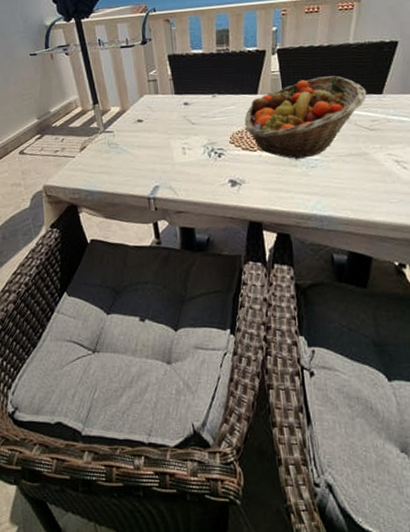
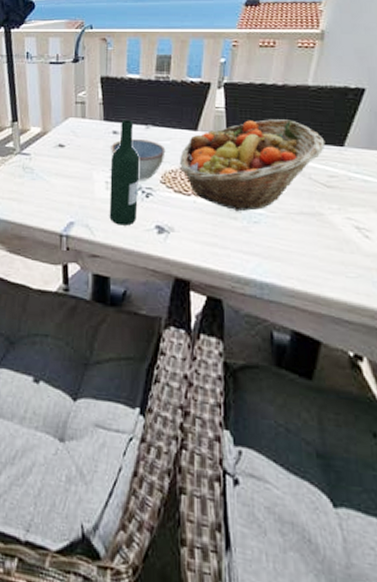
wine bottle: none [184,91,212,184] -> present [109,120,140,226]
bowl: none [184,106,232,143] -> present [111,138,166,180]

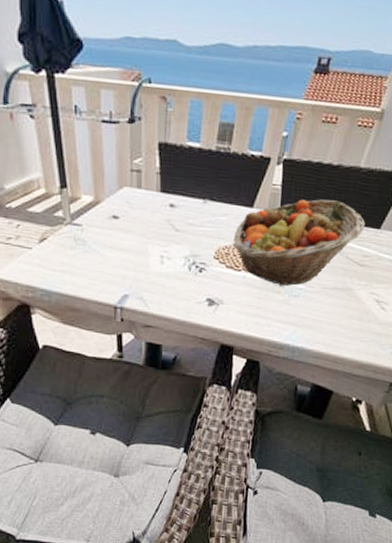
wine bottle: present [109,120,140,226] -> none [163,192,196,299]
bowl: present [111,138,166,180] -> none [167,212,221,255]

